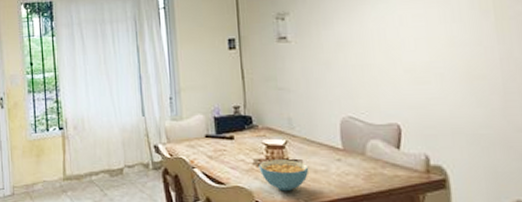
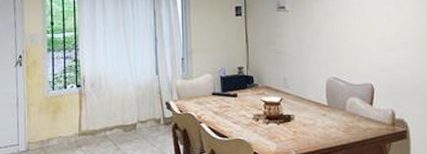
cereal bowl: present [258,160,309,191] -> none [257,115,300,142]

